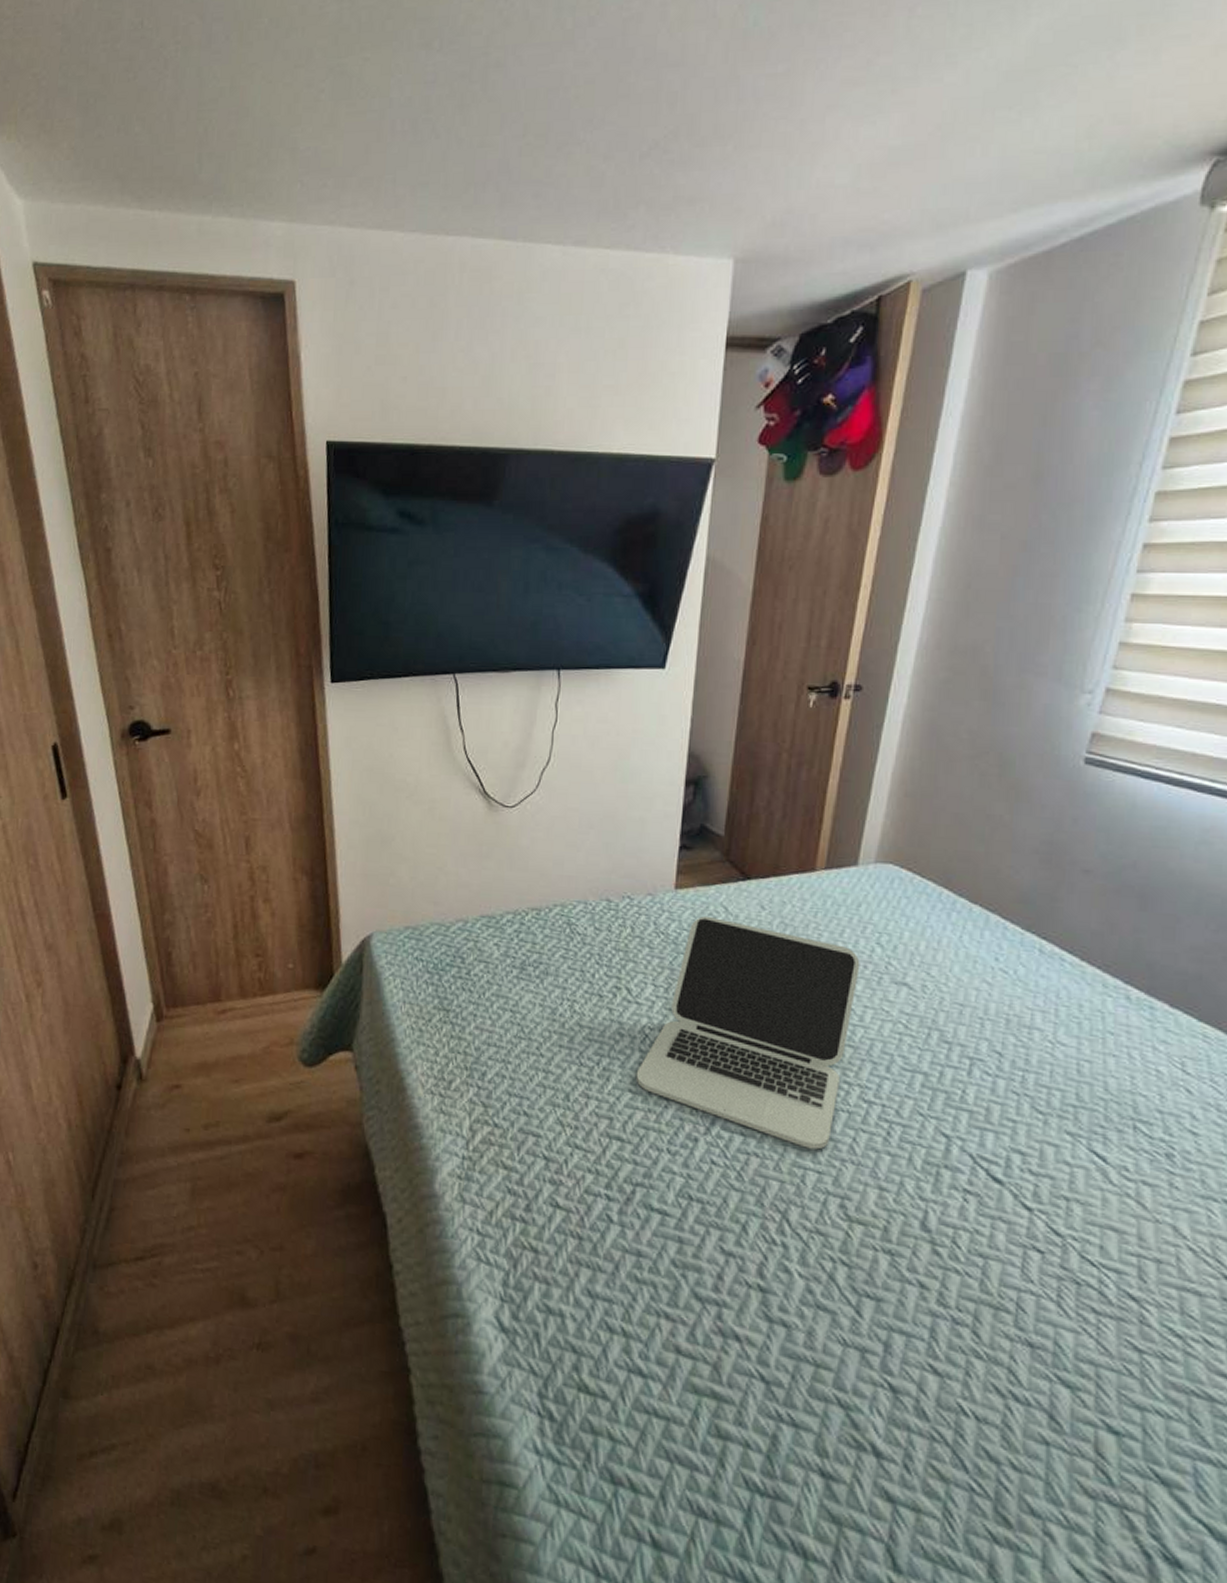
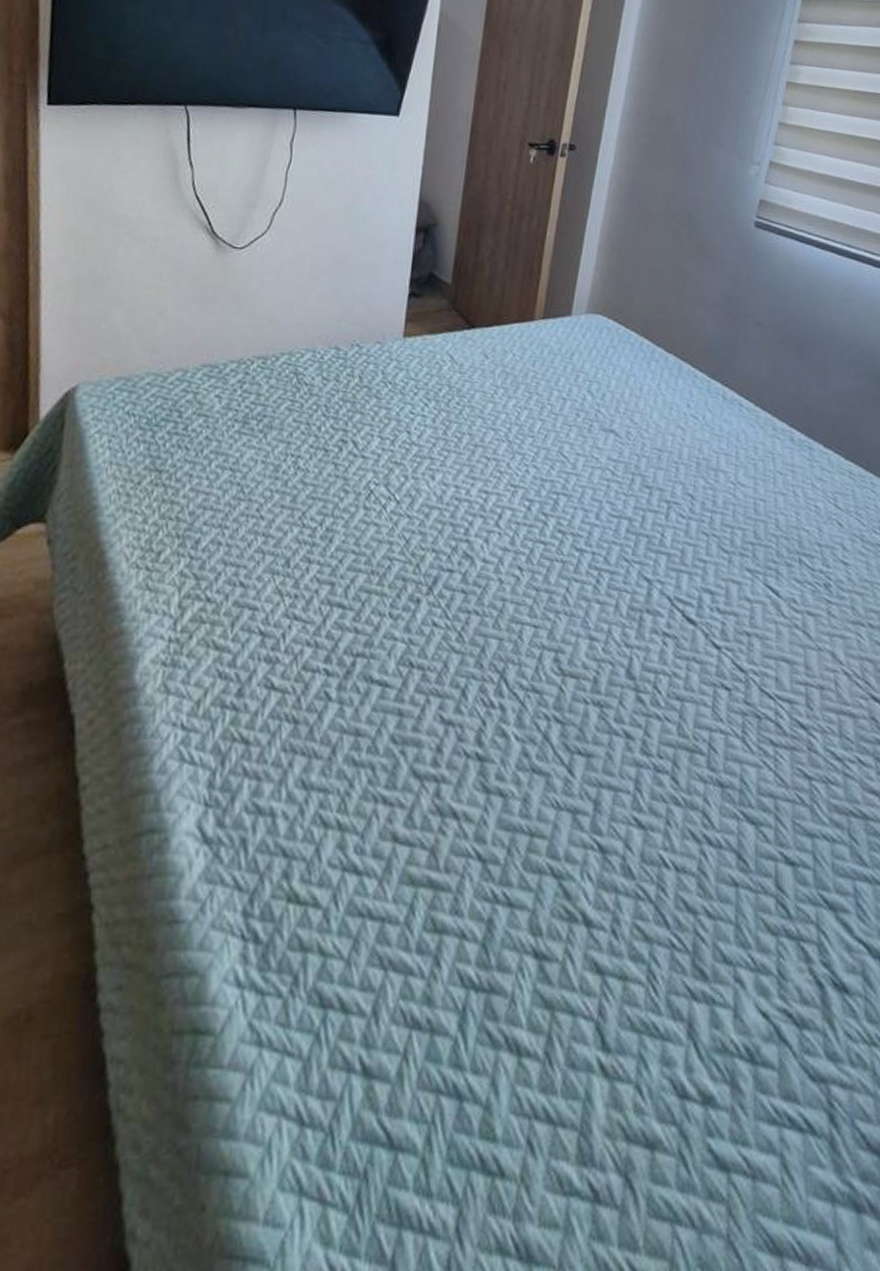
laptop: present [635,915,860,1150] -> none [359,364,573,603]

